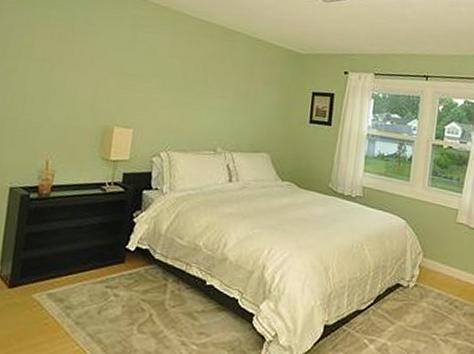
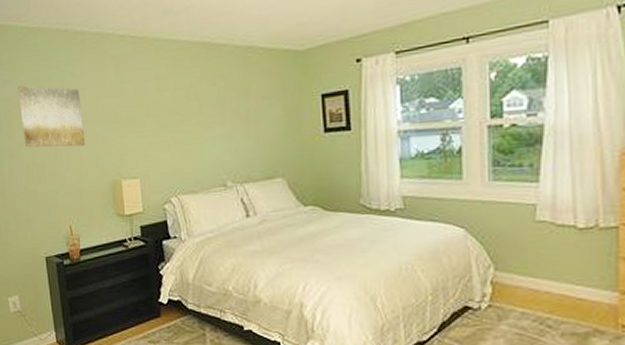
wall art: none [16,17,90,88] -> present [17,85,86,148]

